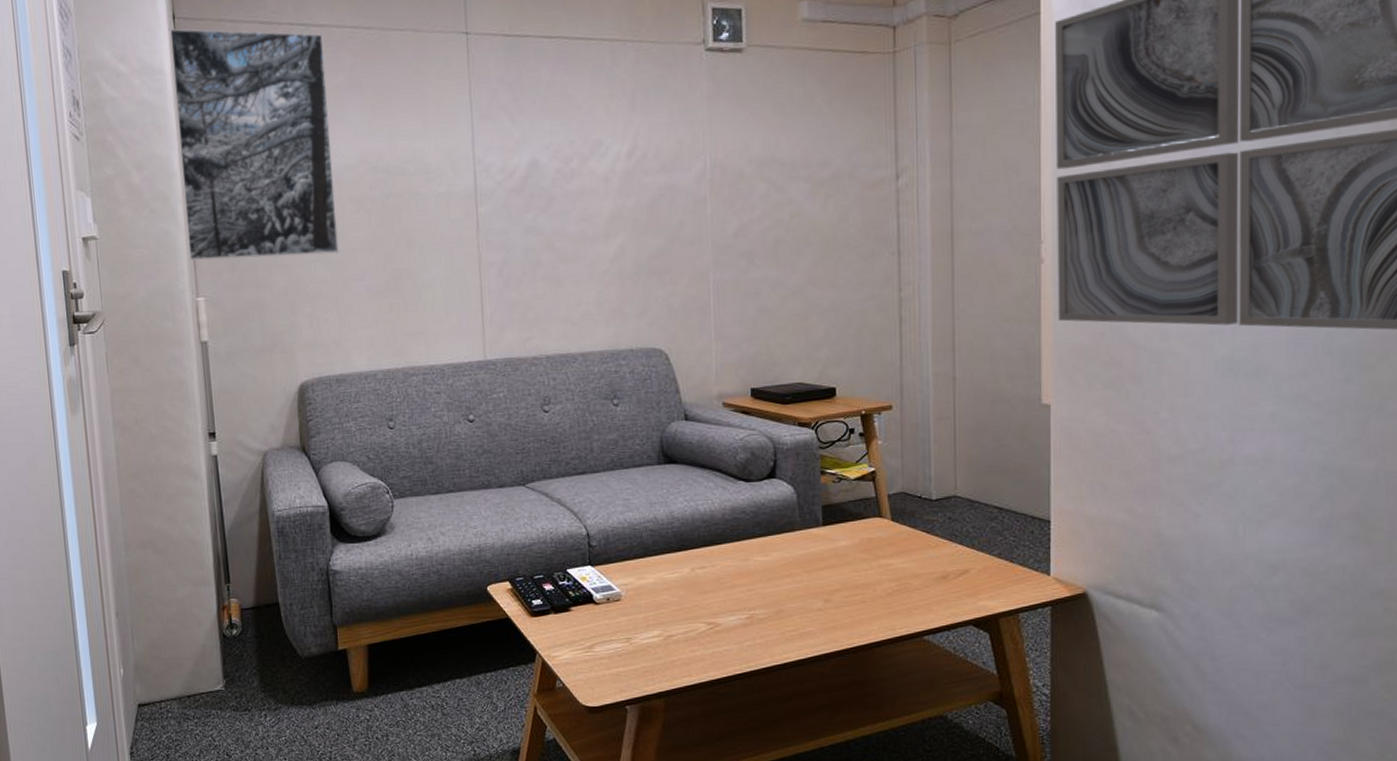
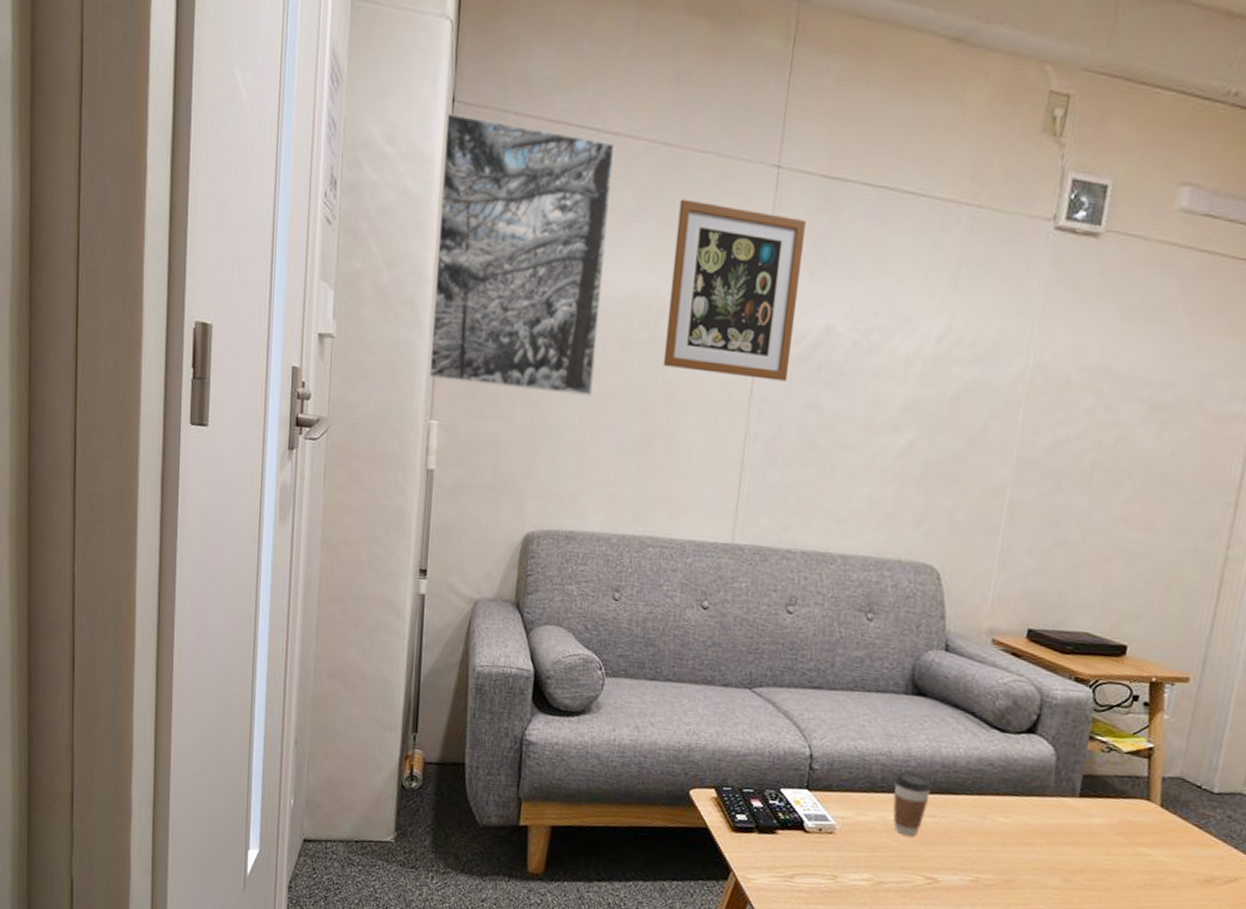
wall art: none [387,71,507,217] -> present [663,199,806,381]
coffee cup: none [664,532,697,590] -> present [893,771,932,837]

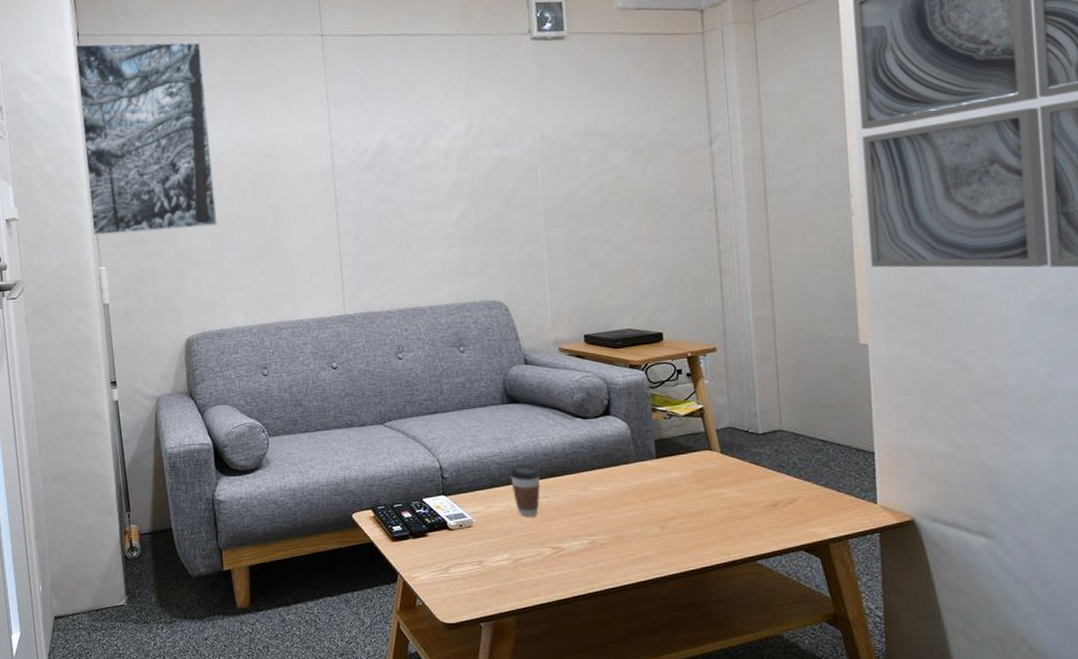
wall art: present [663,199,806,381] -> none [255,68,361,193]

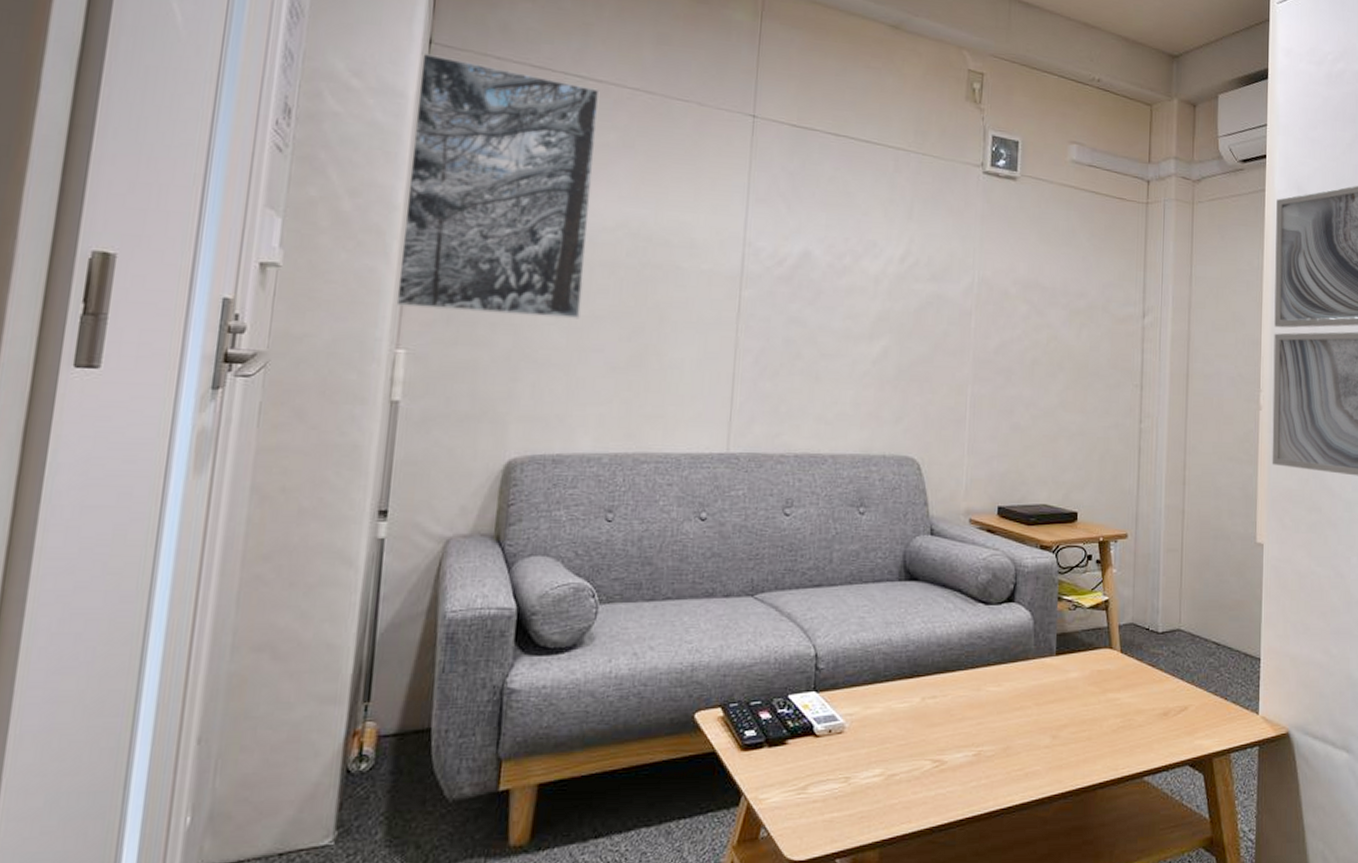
coffee cup: present [510,465,540,517] -> none [896,657,931,722]

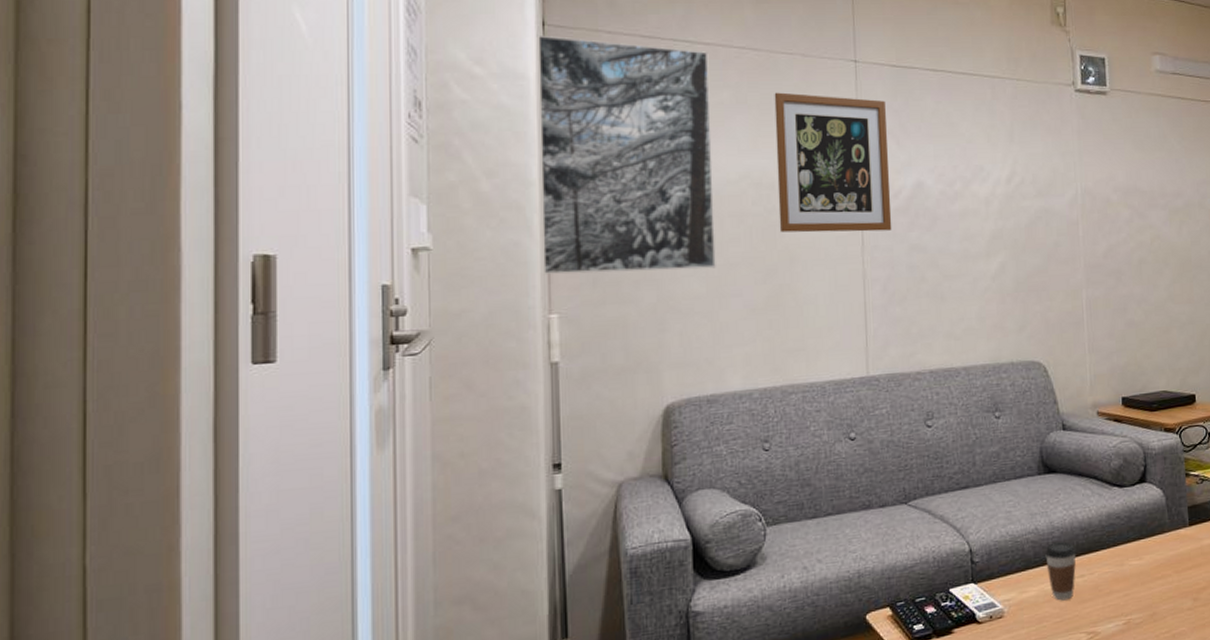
wall art: none [652,140,780,300] -> present [774,92,892,233]
coffee cup: none [896,657,931,722] -> present [1045,541,1076,601]

